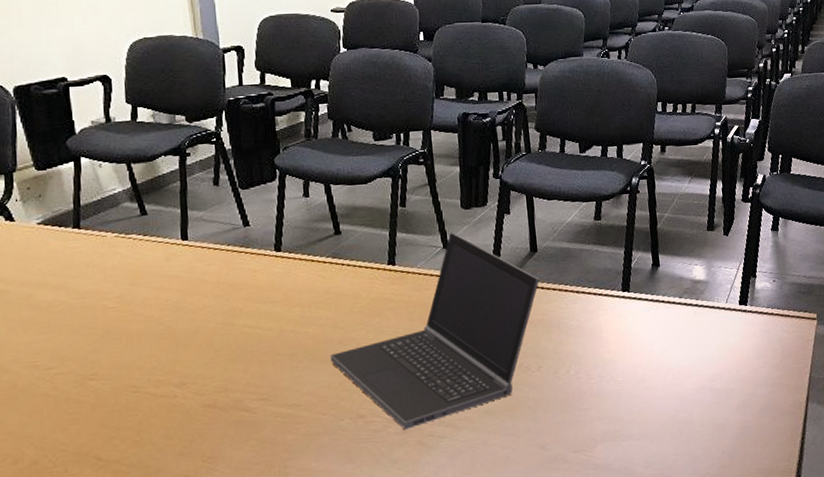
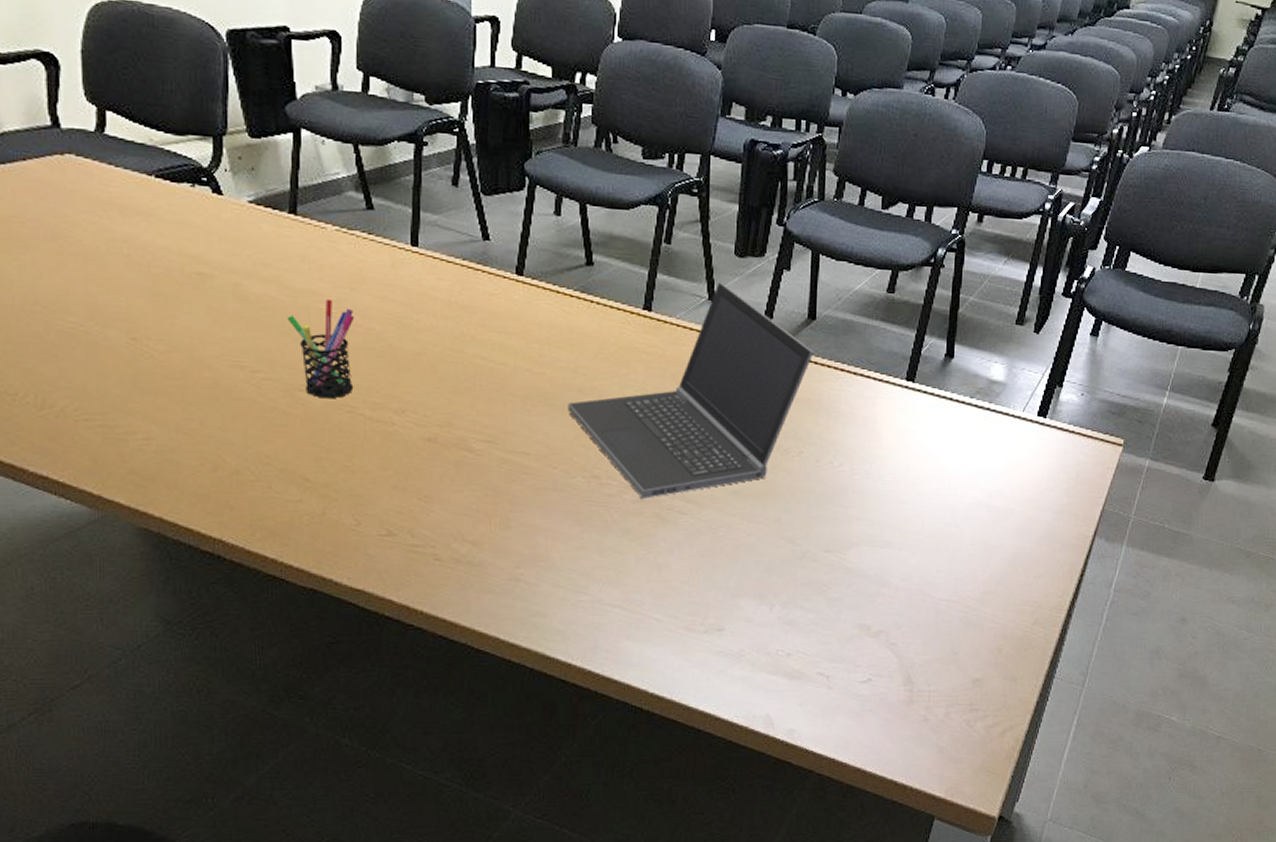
pen holder: none [75,296,138,384] -> present [287,299,355,399]

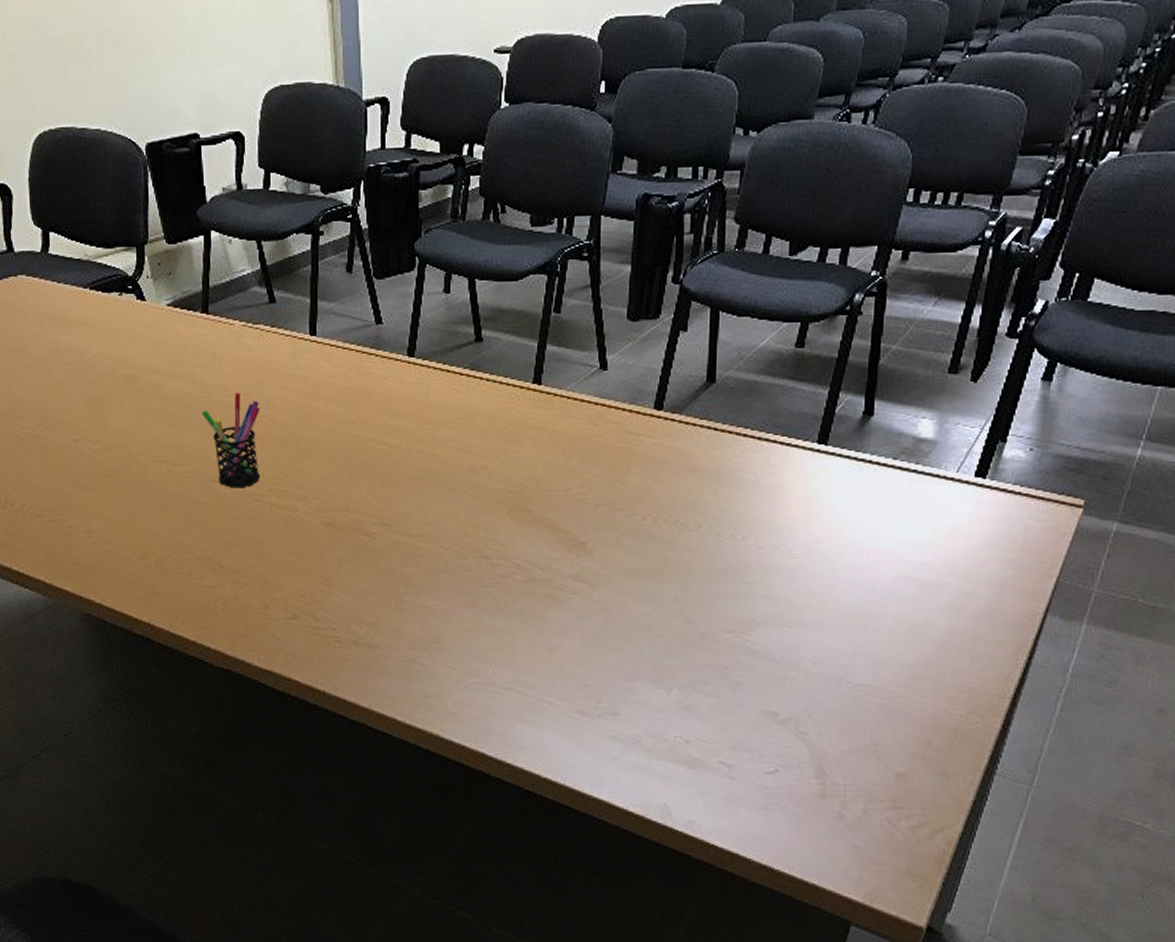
laptop computer: present [568,282,814,499] -> none [459,349,713,578]

